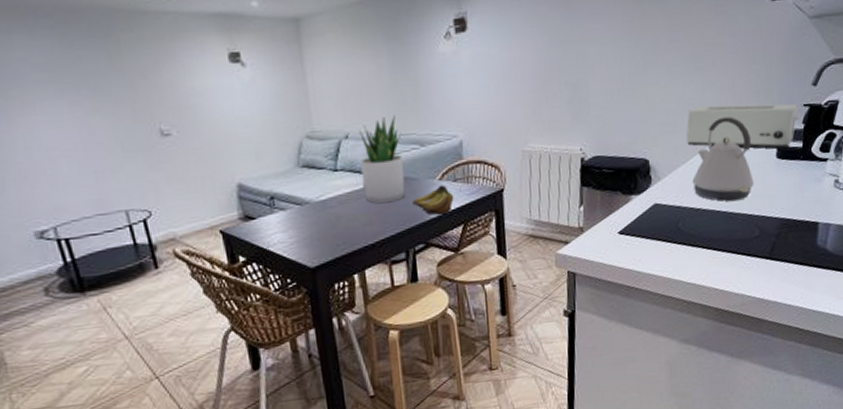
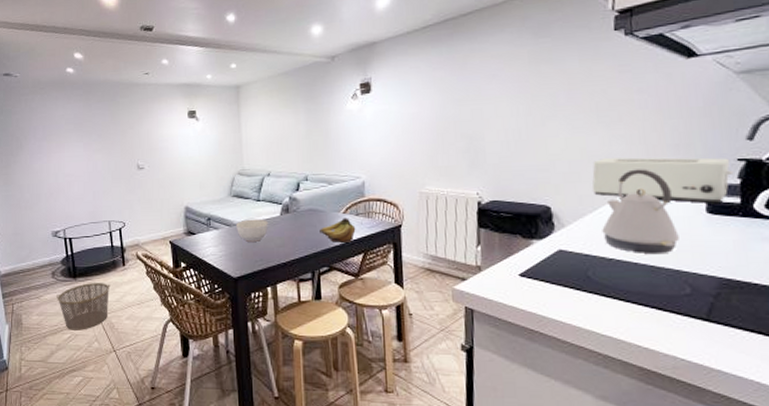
basket: none [57,294,141,361] -> present [57,283,111,330]
bowl: none [309,193,351,223] -> present [236,219,268,242]
planter: present [359,115,405,204] -> none [279,158,314,230]

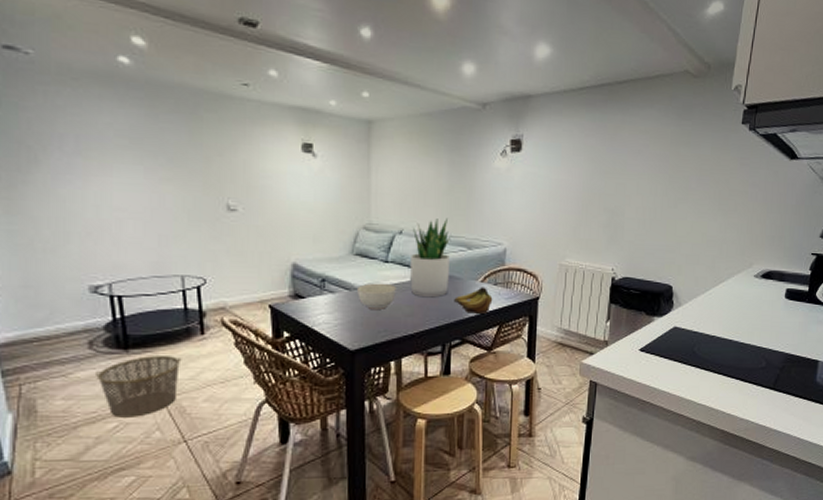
planter: none [279,158,314,230] -> present [410,217,452,298]
toaster: present [592,157,734,204] -> none [706,244,807,291]
kettle: present [602,169,679,253] -> none [709,256,764,332]

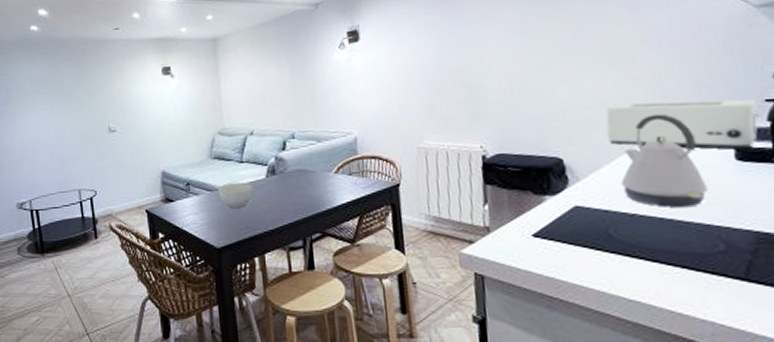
basket: present [96,356,182,418] -> none [23,258,82,312]
planter: present [410,217,452,298] -> none [263,114,303,193]
fruit: present [454,287,493,315] -> none [310,178,350,207]
toaster: none [706,244,807,291] -> present [606,99,762,150]
kettle: none [709,256,764,332] -> present [621,114,708,207]

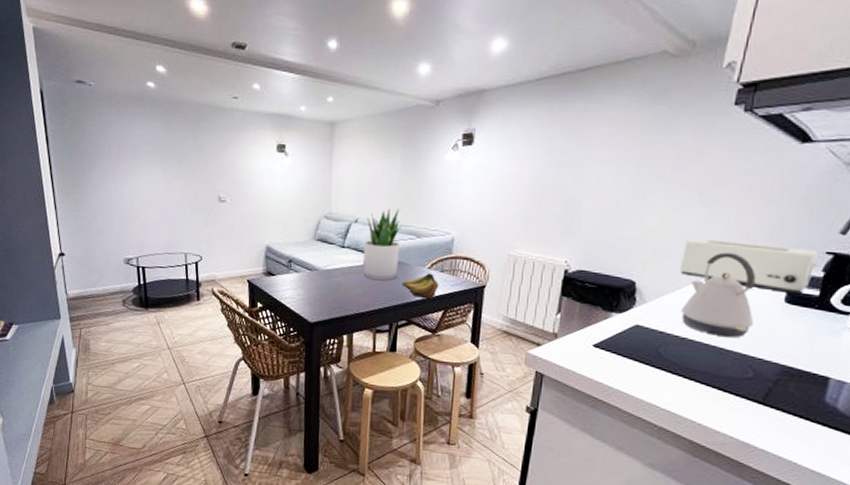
bowl: present [218,182,253,208] -> none [317,265,351,289]
planter: none [263,114,303,193] -> present [363,208,402,281]
fruit: none [310,178,350,207] -> present [402,273,439,299]

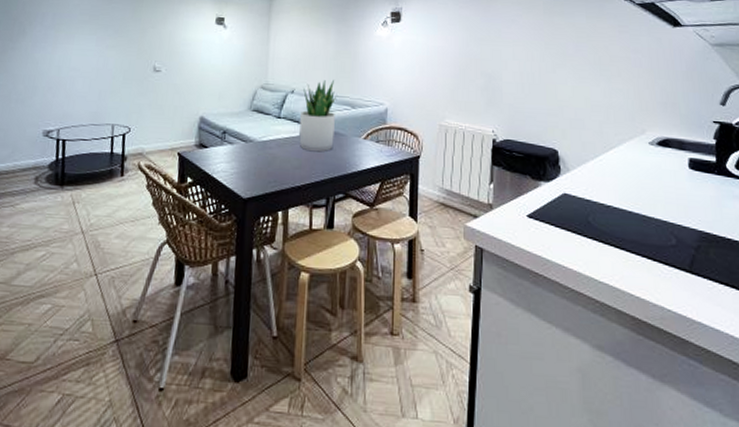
fruit: present [402,273,439,299] -> none [338,143,375,171]
toaster: present [679,238,820,295] -> none [594,109,710,161]
kettle: present [681,252,756,337] -> none [602,122,667,204]

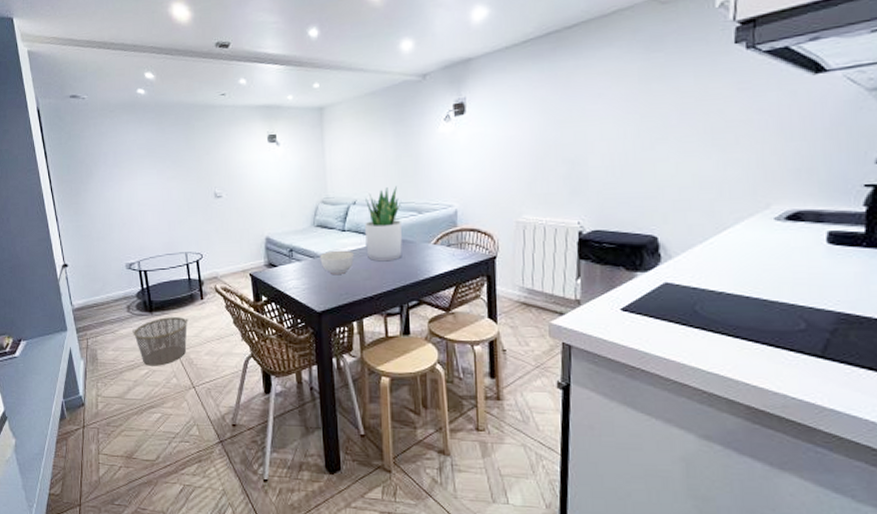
basket: none [35,193,103,248] -> present [132,317,189,366]
bowl: none [252,136,286,161] -> present [320,250,354,274]

